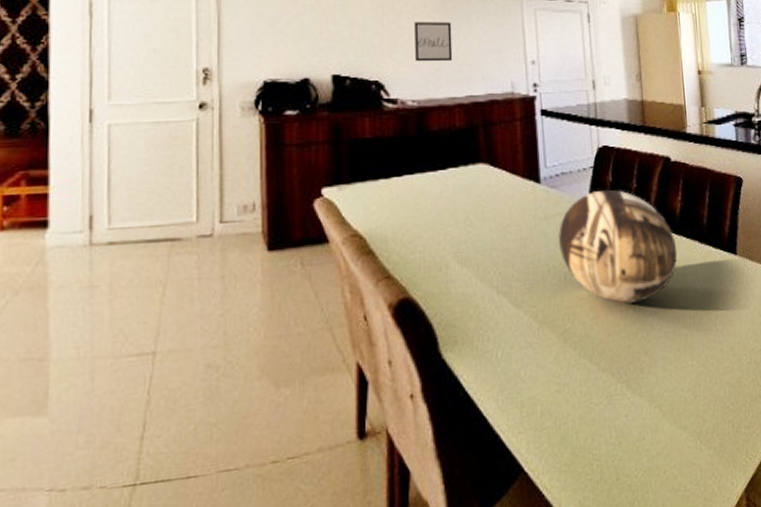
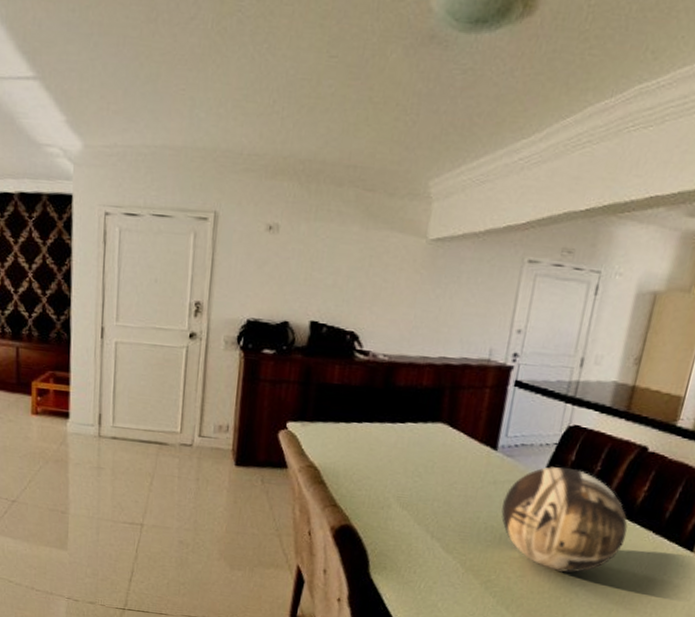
wall art: present [414,22,453,62] -> none [394,277,439,321]

